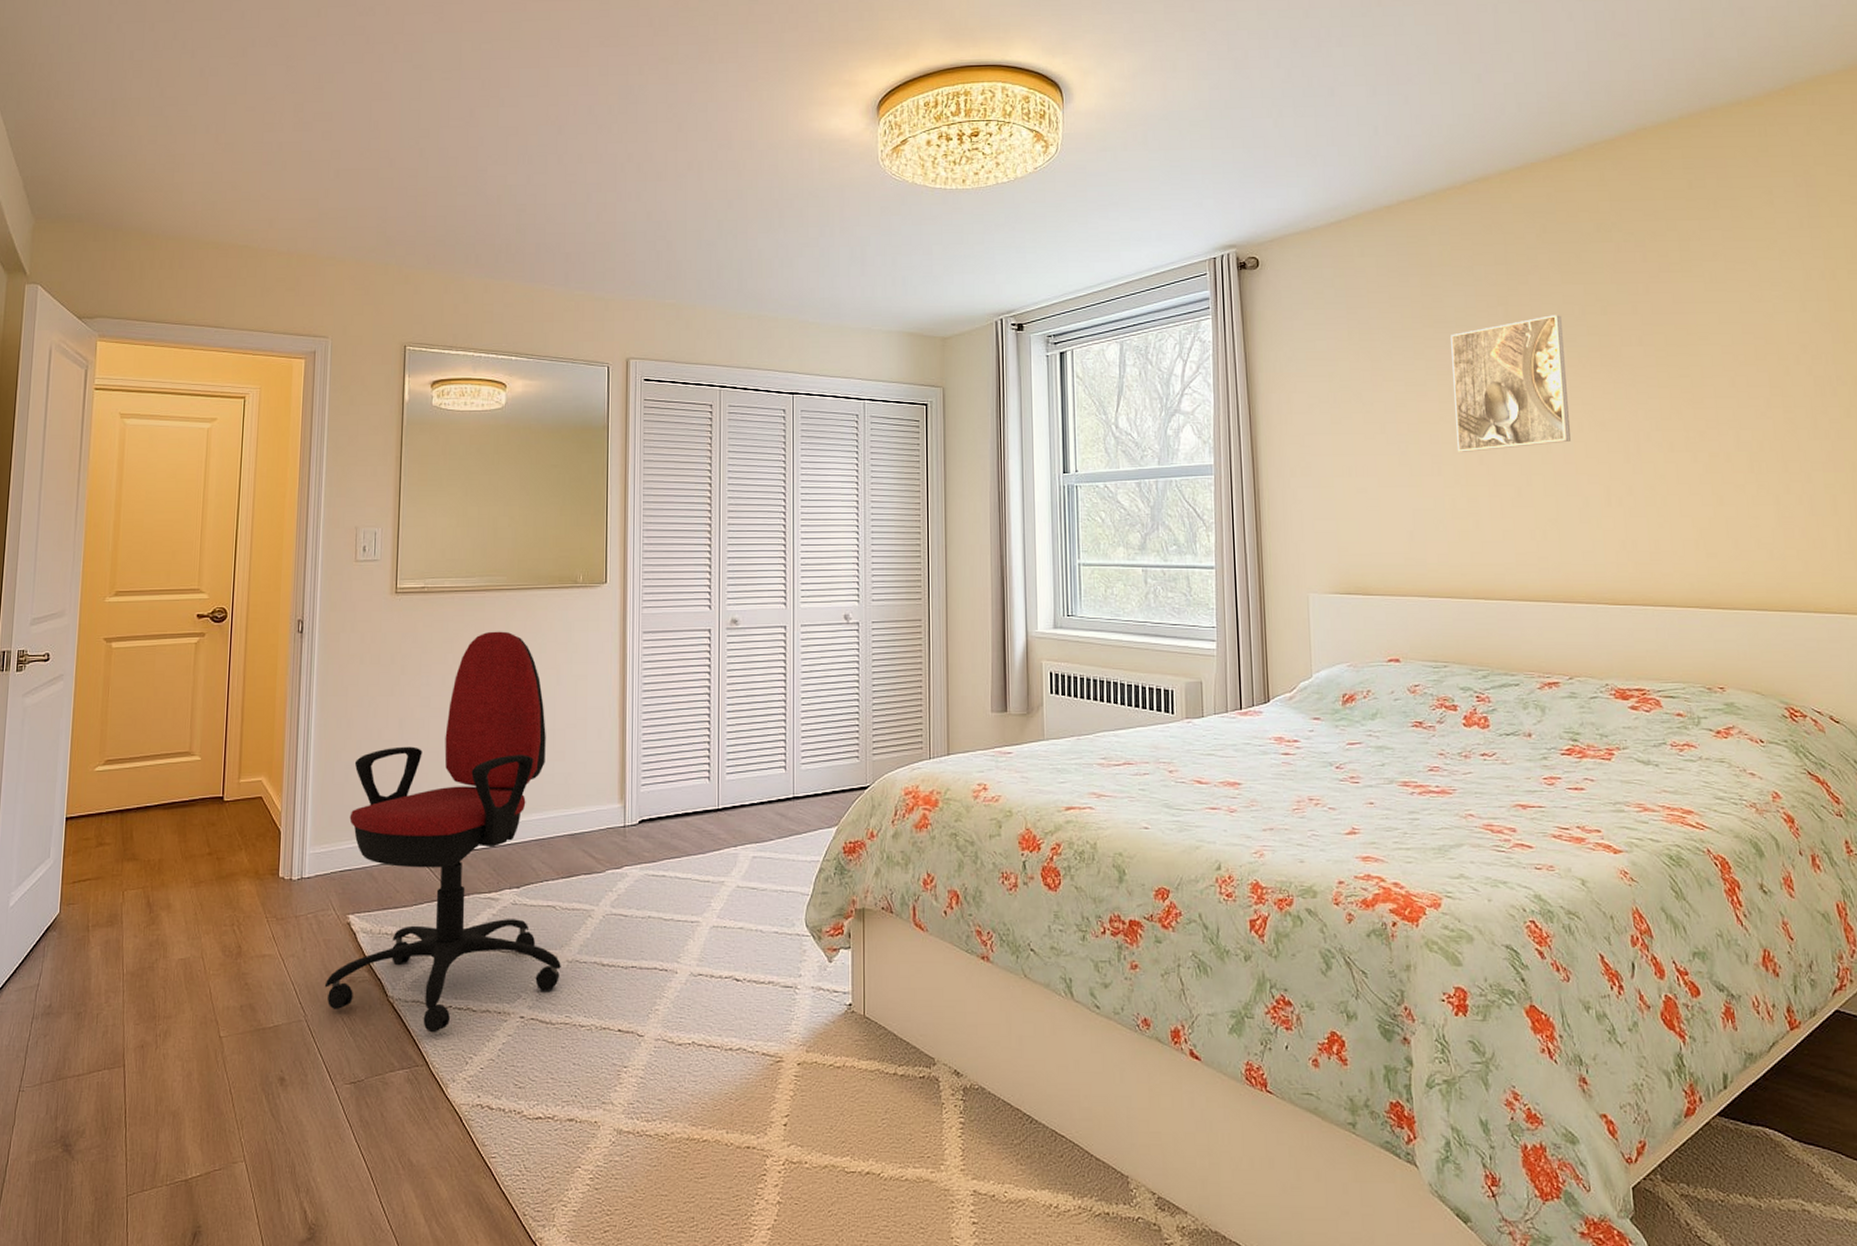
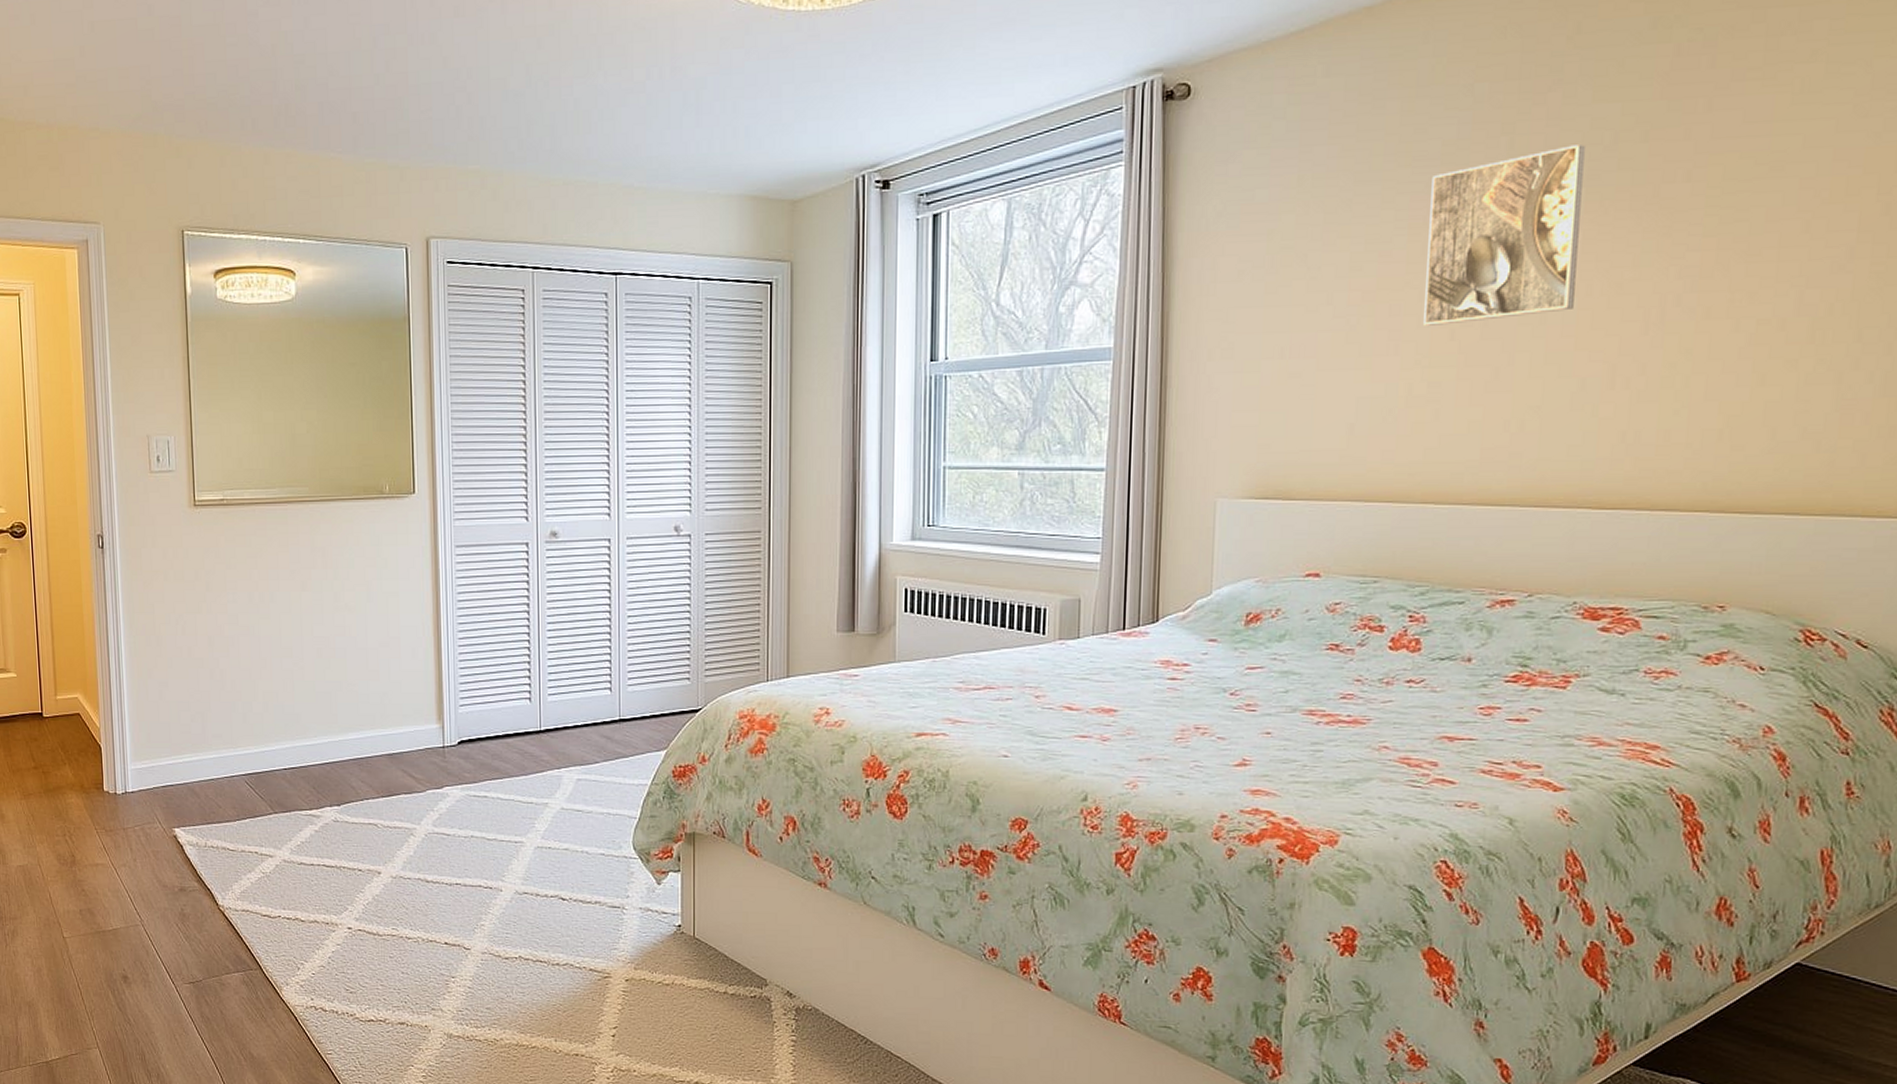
office chair: present [324,631,561,1033] -> none [157,545,386,940]

